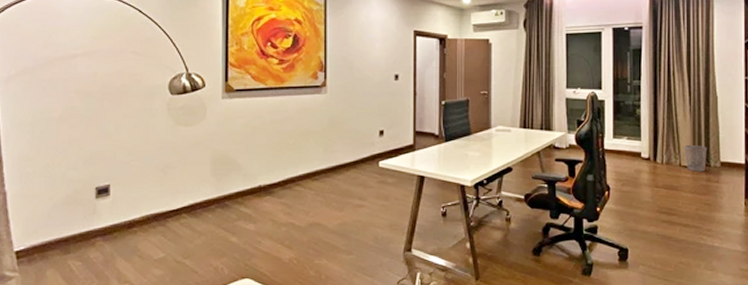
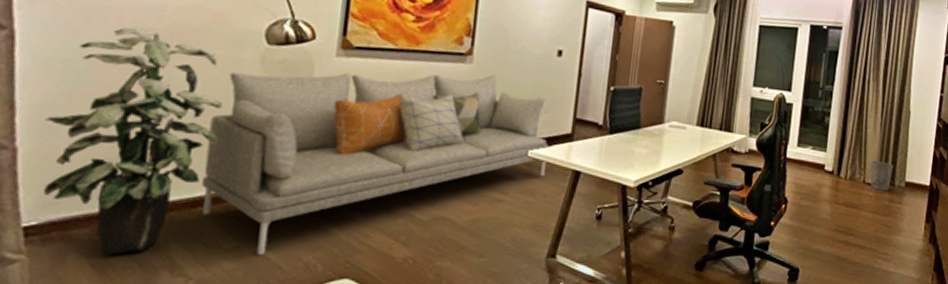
indoor plant: none [23,92,143,270] -> present [42,27,222,255]
sofa: none [134,101,395,264] -> present [202,72,548,256]

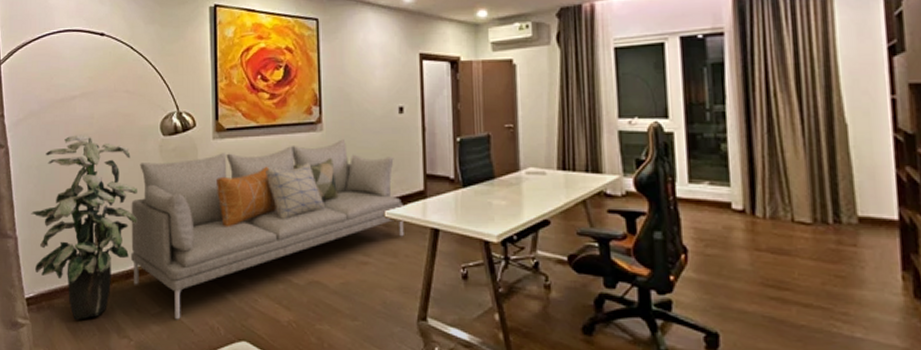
wastebasket: present [870,160,894,191] -> none [798,191,835,230]

